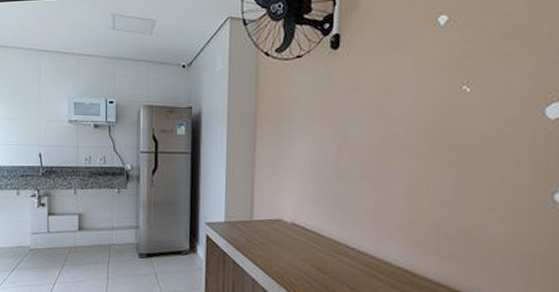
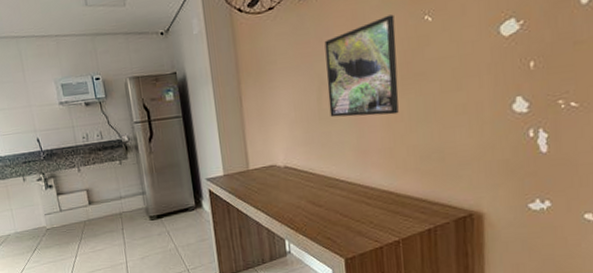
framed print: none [348,80,429,185] -> present [324,14,399,118]

